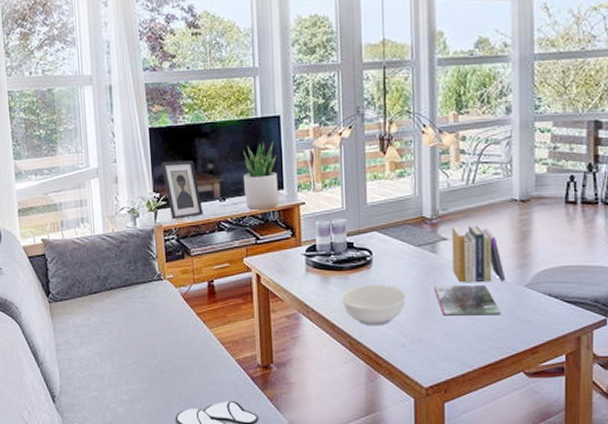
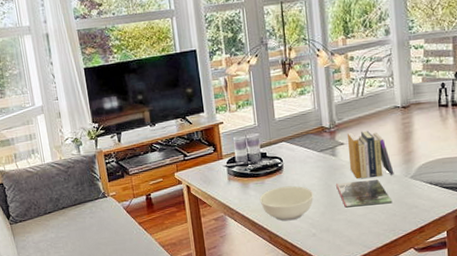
picture frame: present [161,160,203,219] -> none [97,93,137,145]
planter: present [243,141,279,210] -> none [167,72,201,132]

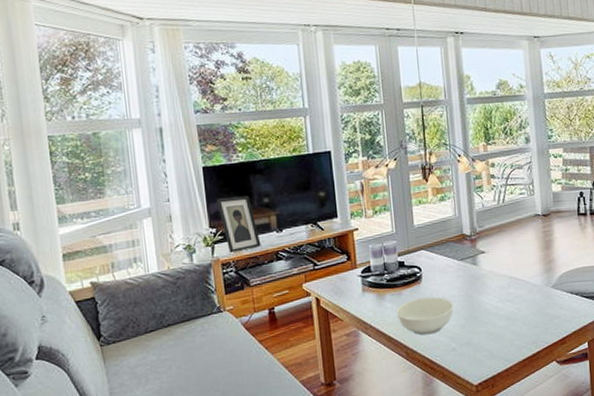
picture frame: none [97,93,137,145] -> present [217,195,261,252]
magazine: present [336,179,393,208] -> none [477,288,534,319]
books: present [348,130,394,179] -> none [489,238,536,289]

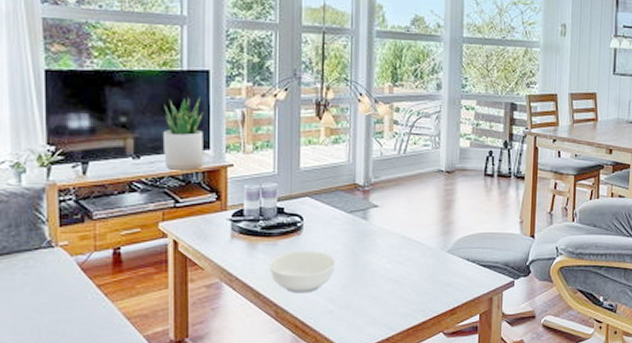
picture frame: present [217,195,261,252] -> none [60,110,111,177]
planter: none [297,174,334,239] -> present [162,97,203,170]

